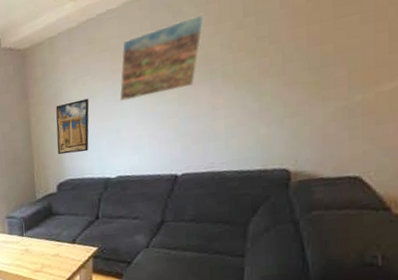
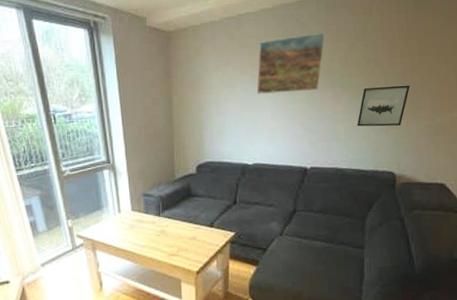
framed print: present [55,98,90,155] -> none [197,87,229,137]
wall art: none [241,59,319,121] -> present [357,85,411,127]

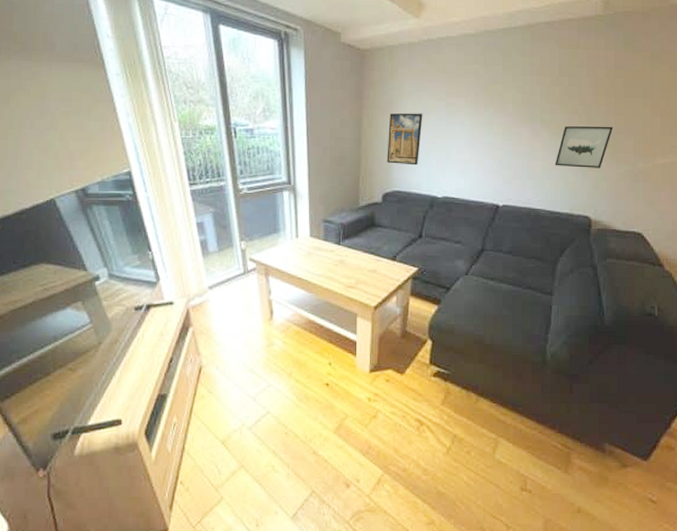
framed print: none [197,87,229,137] -> present [387,113,423,166]
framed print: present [256,31,326,95] -> none [452,63,530,125]

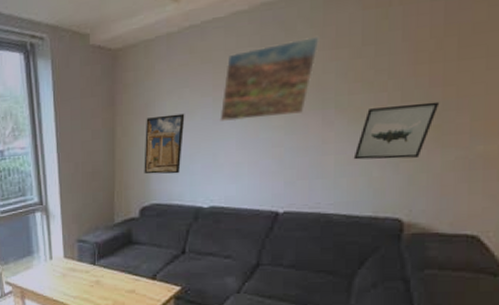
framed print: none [452,63,530,125] -> present [220,35,321,121]

